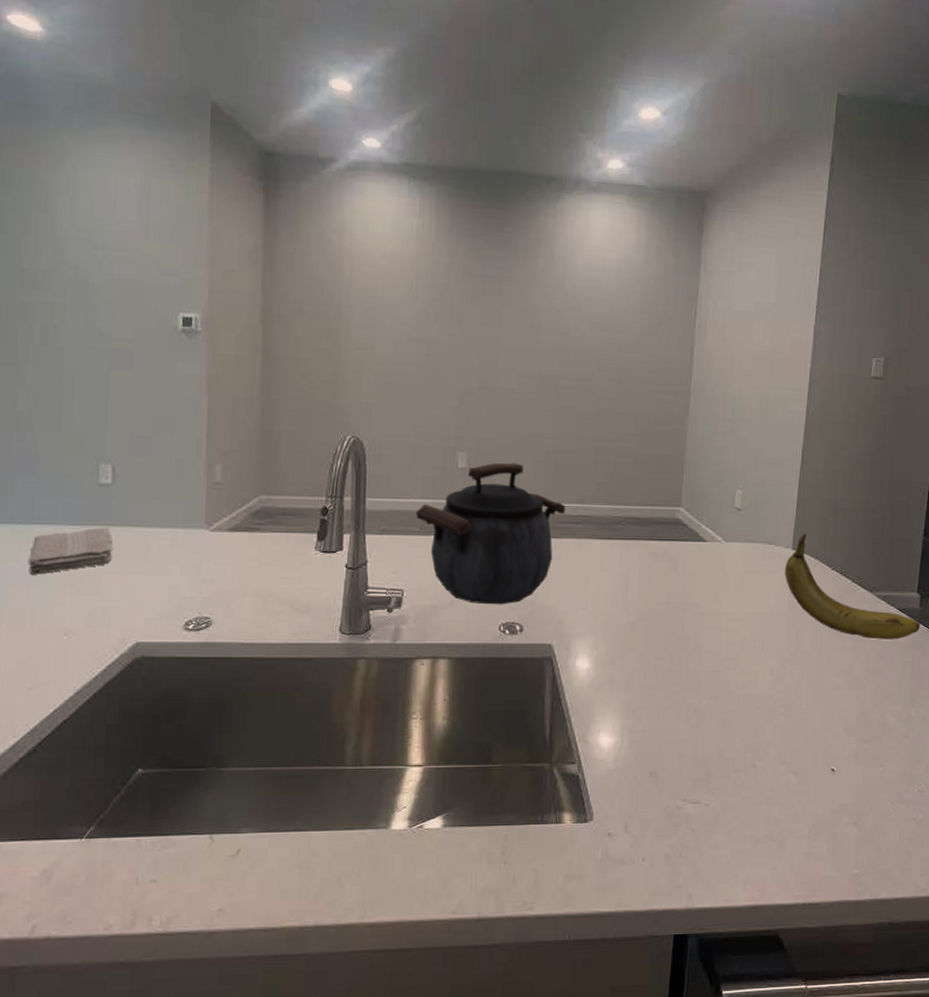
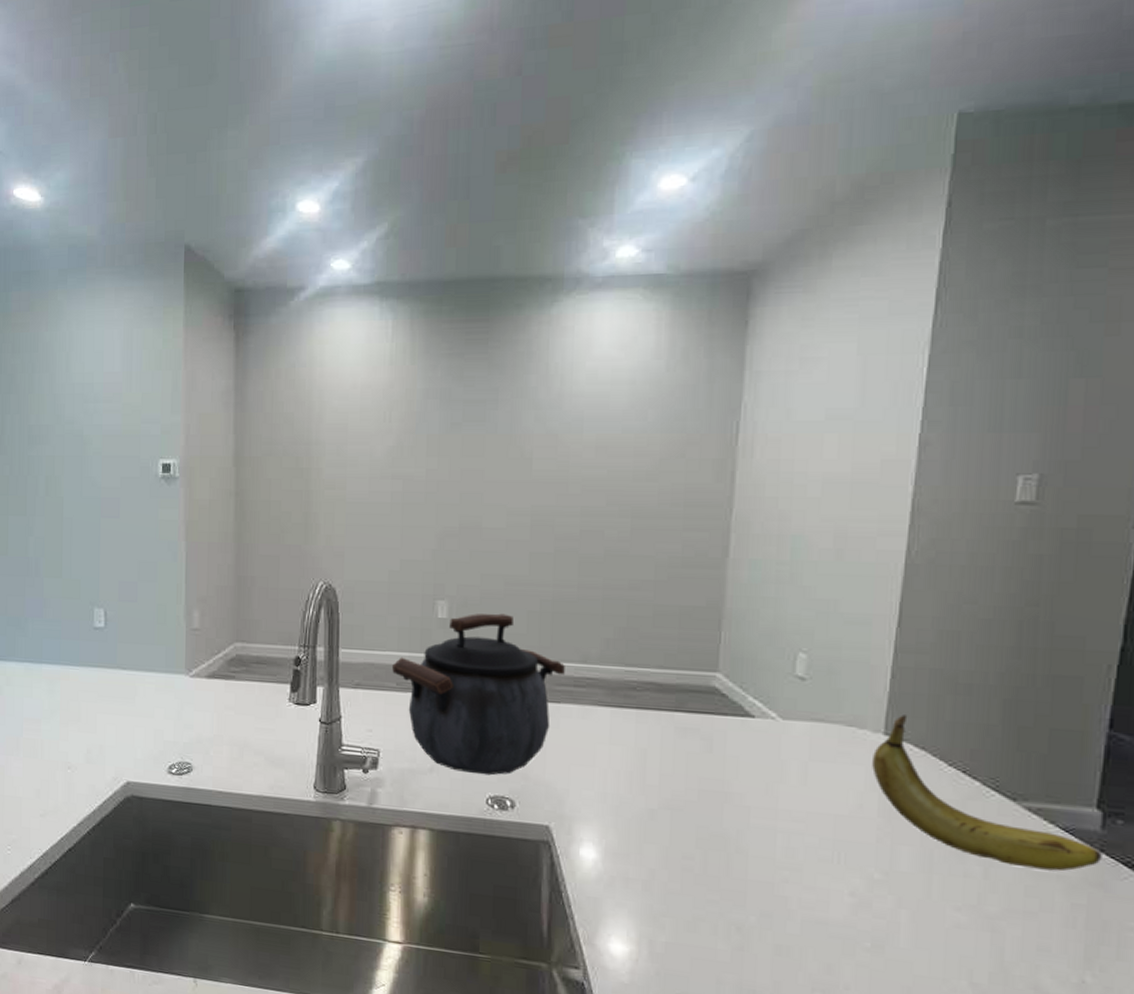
washcloth: present [28,527,114,575] -> none [38,669,107,711]

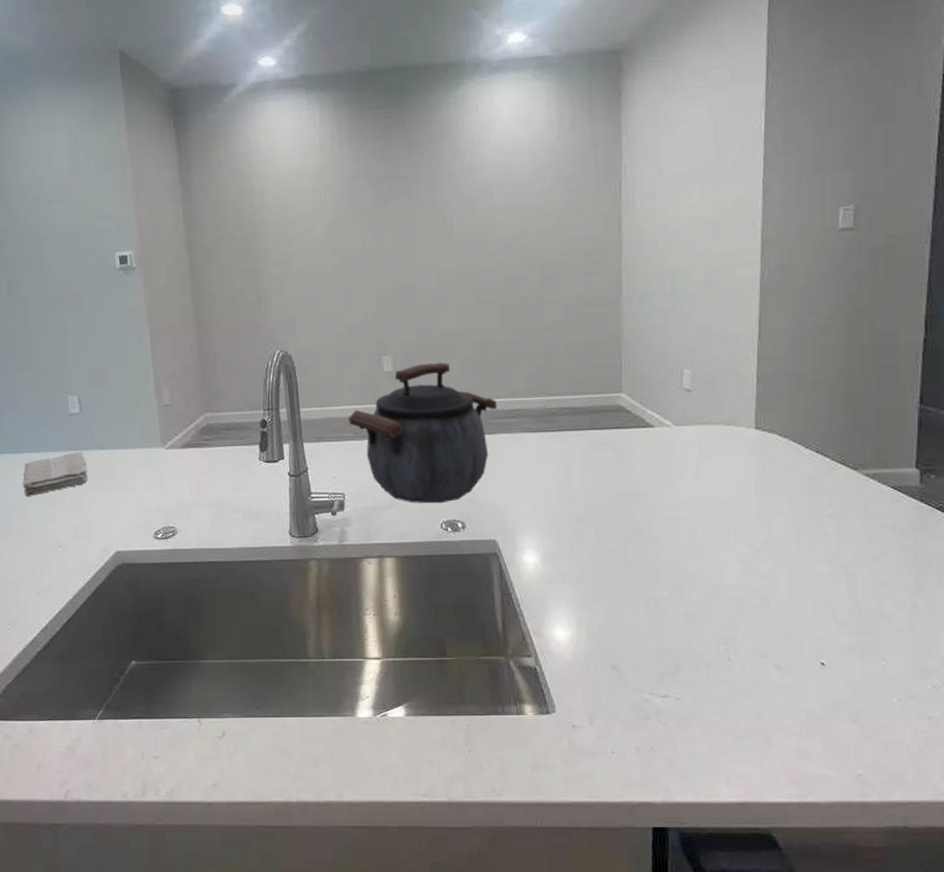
washcloth: none [38,669,107,711] -> present [22,451,88,496]
fruit: present [872,715,1102,872] -> none [748,411,922,522]

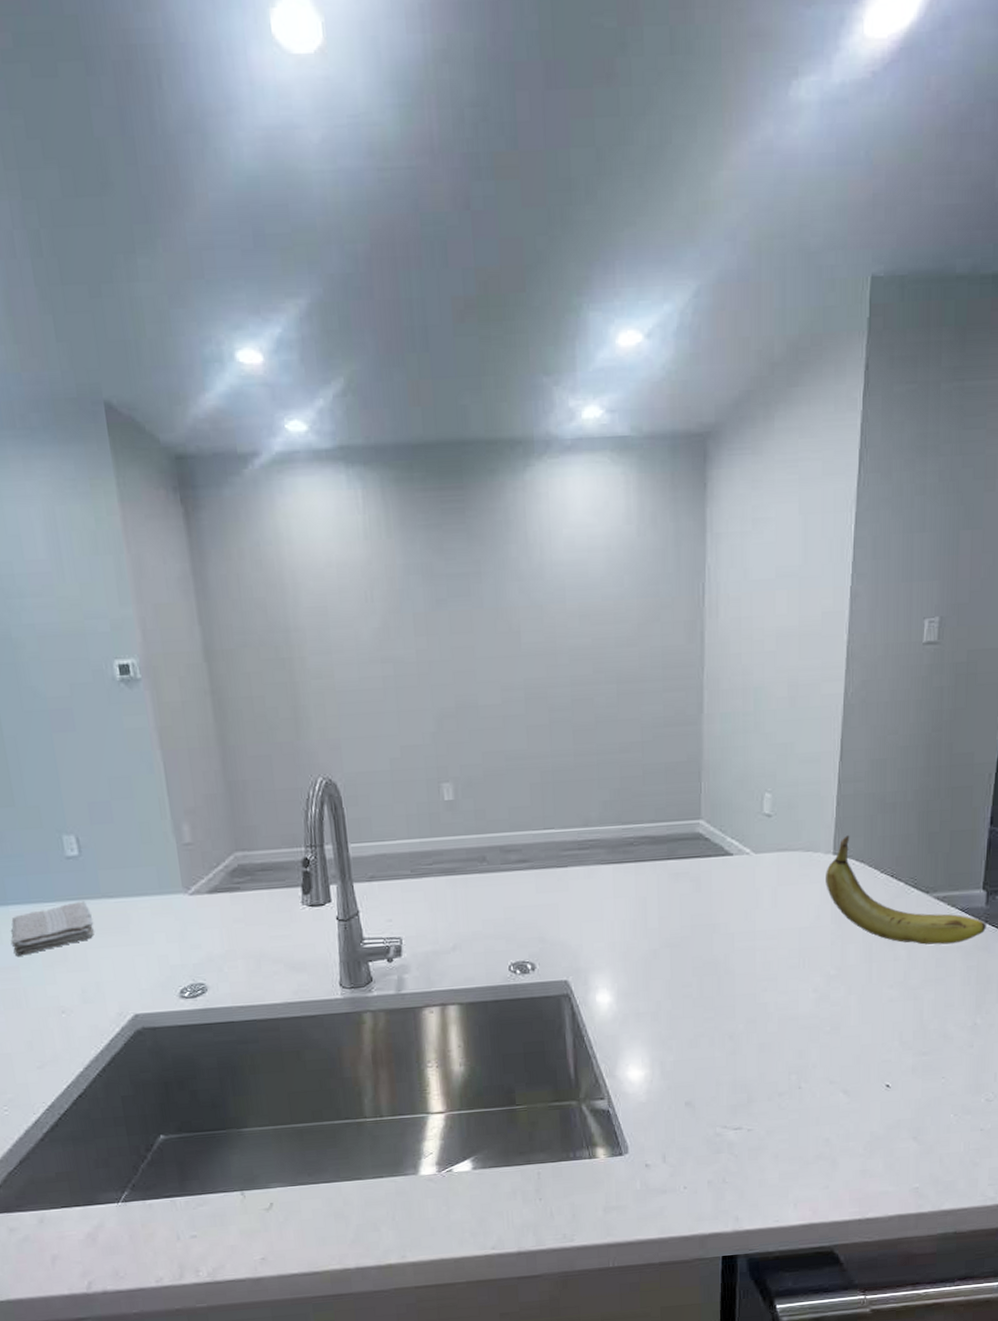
kettle: present [349,362,497,504] -> none [405,788,569,946]
fruit: none [748,411,922,522] -> present [826,835,986,945]

